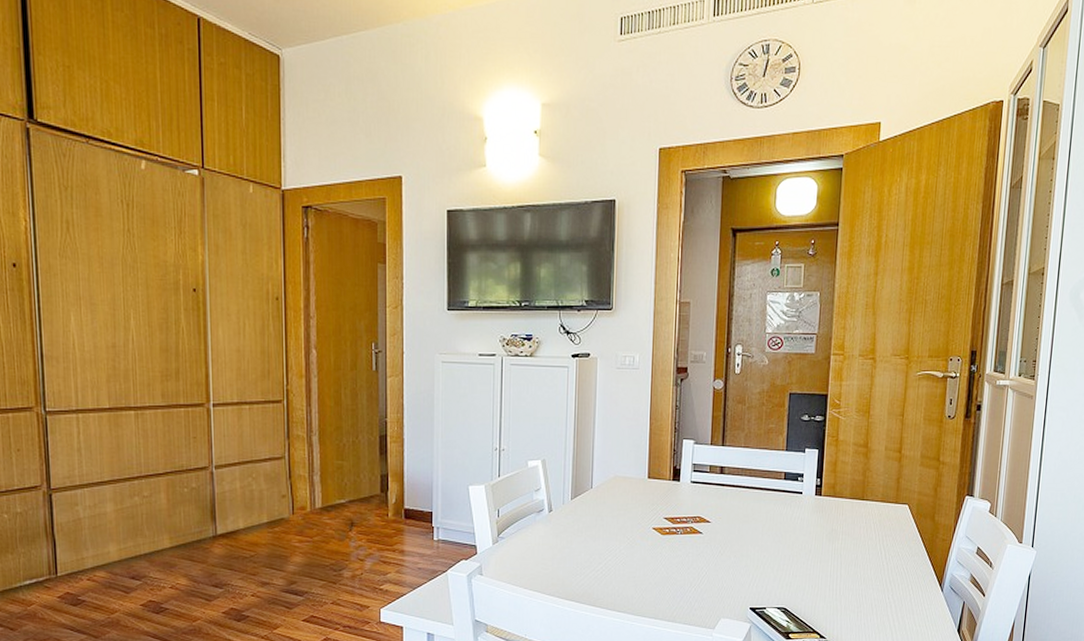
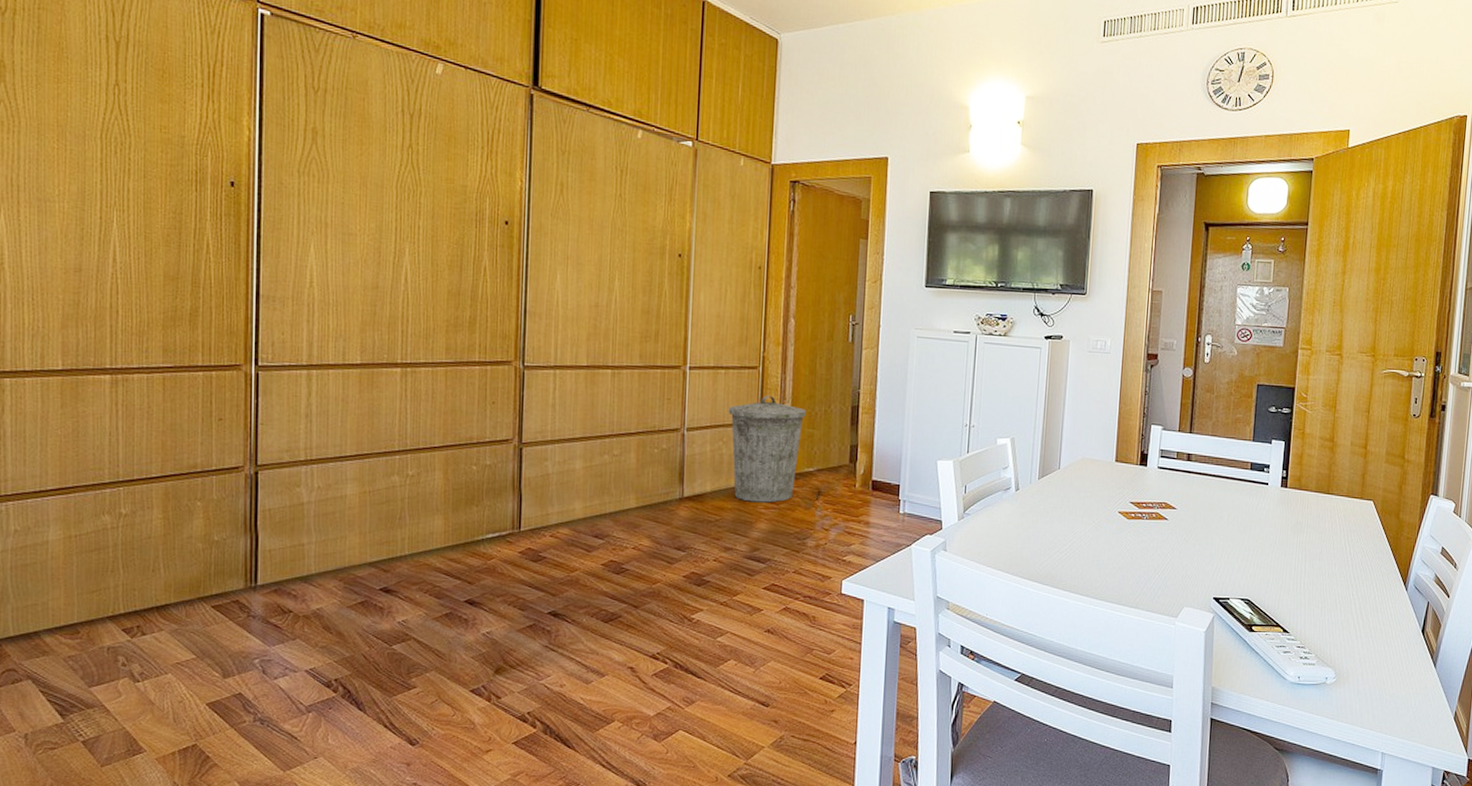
trash can: none [255,429,334,536] -> present [728,395,806,503]

